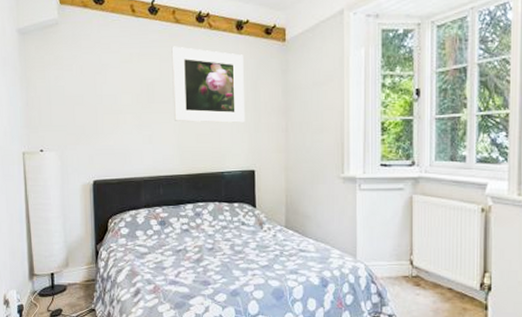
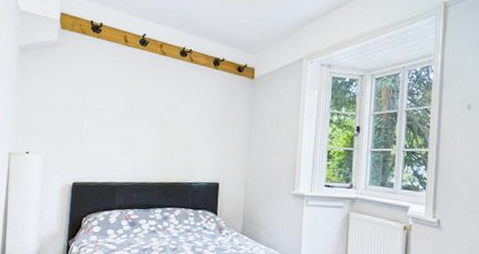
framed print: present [171,46,245,123] -> none [153,73,218,142]

